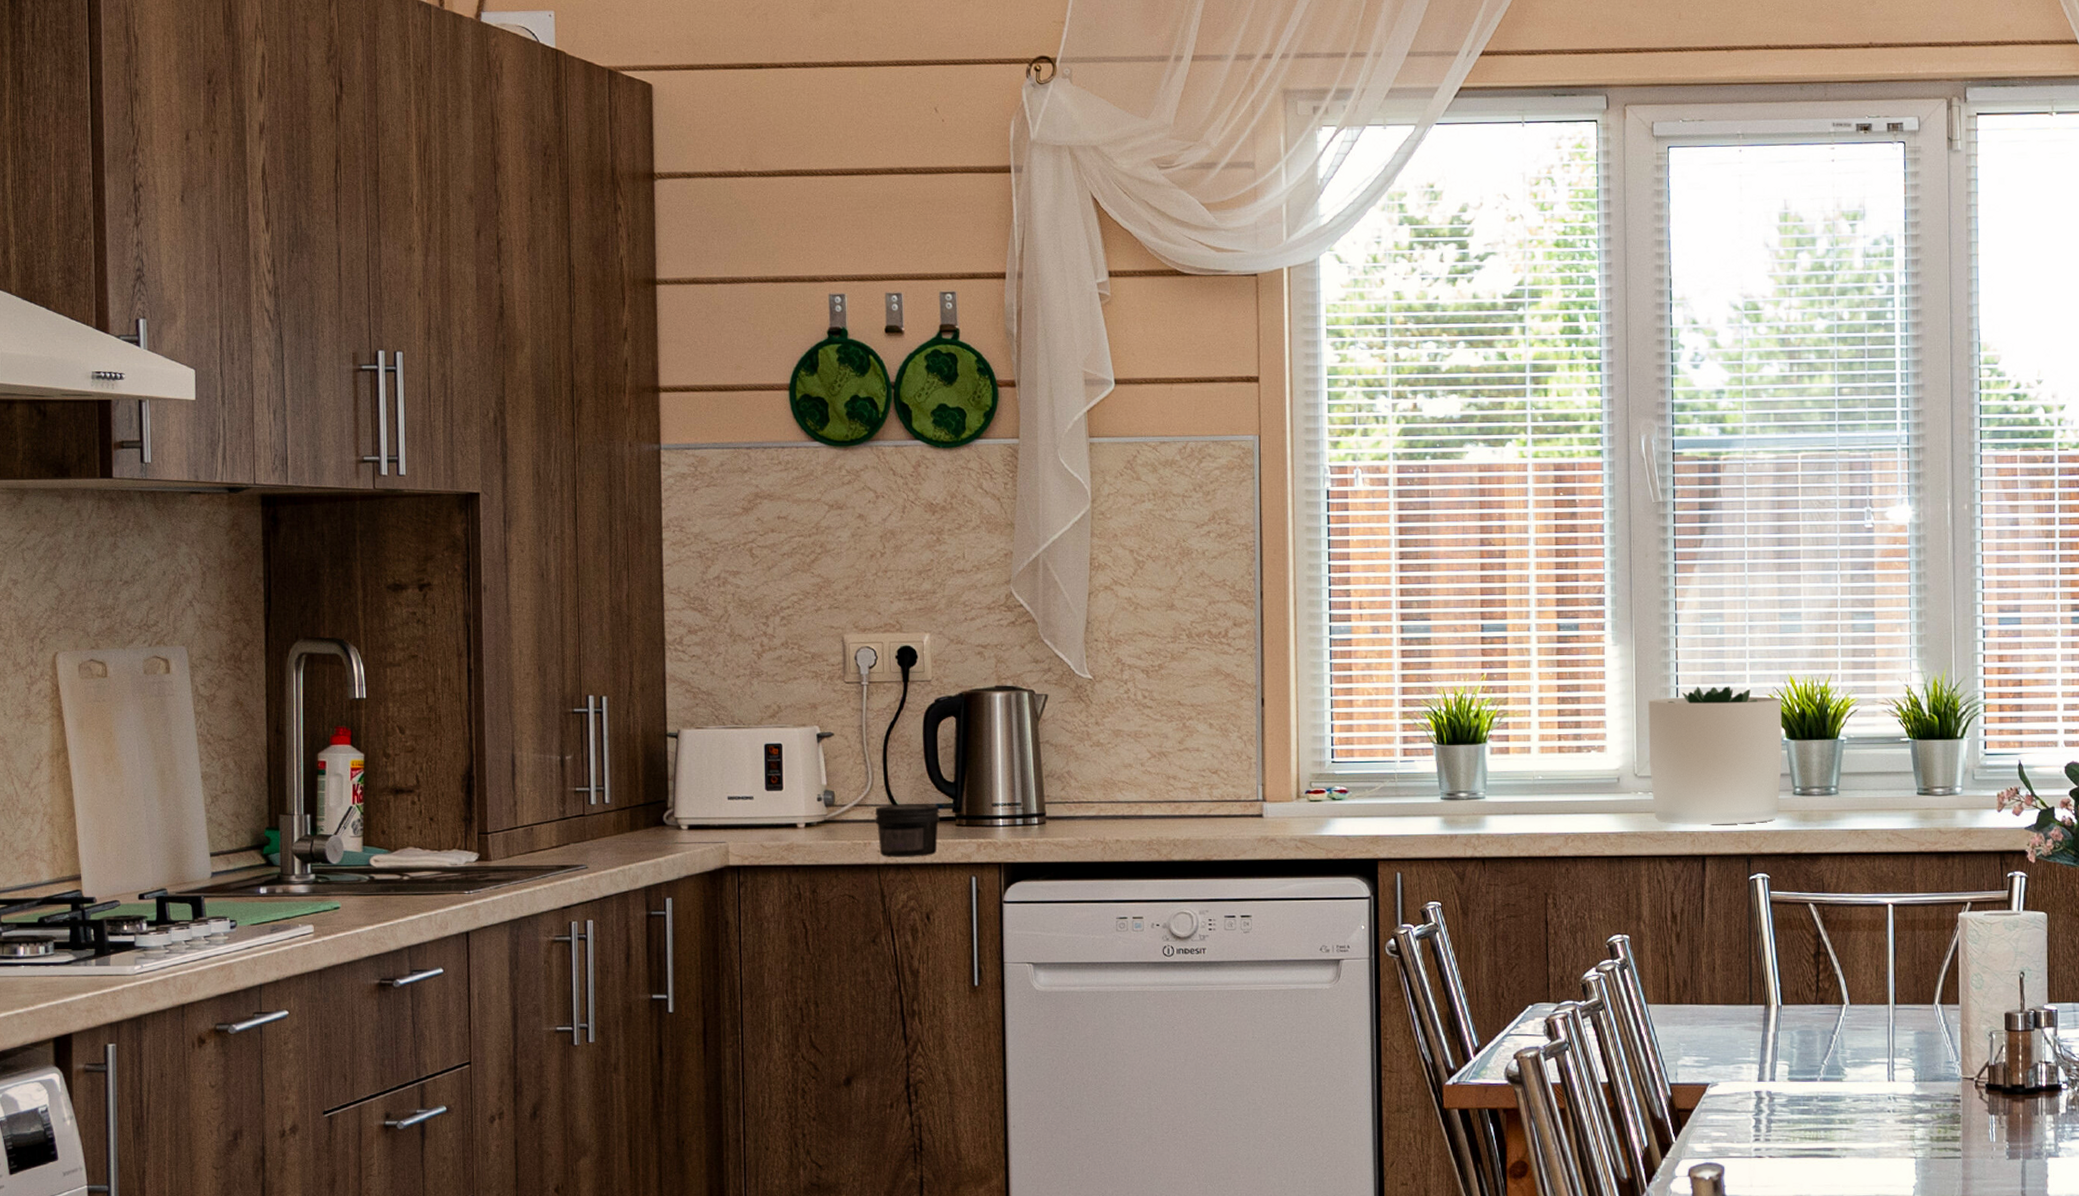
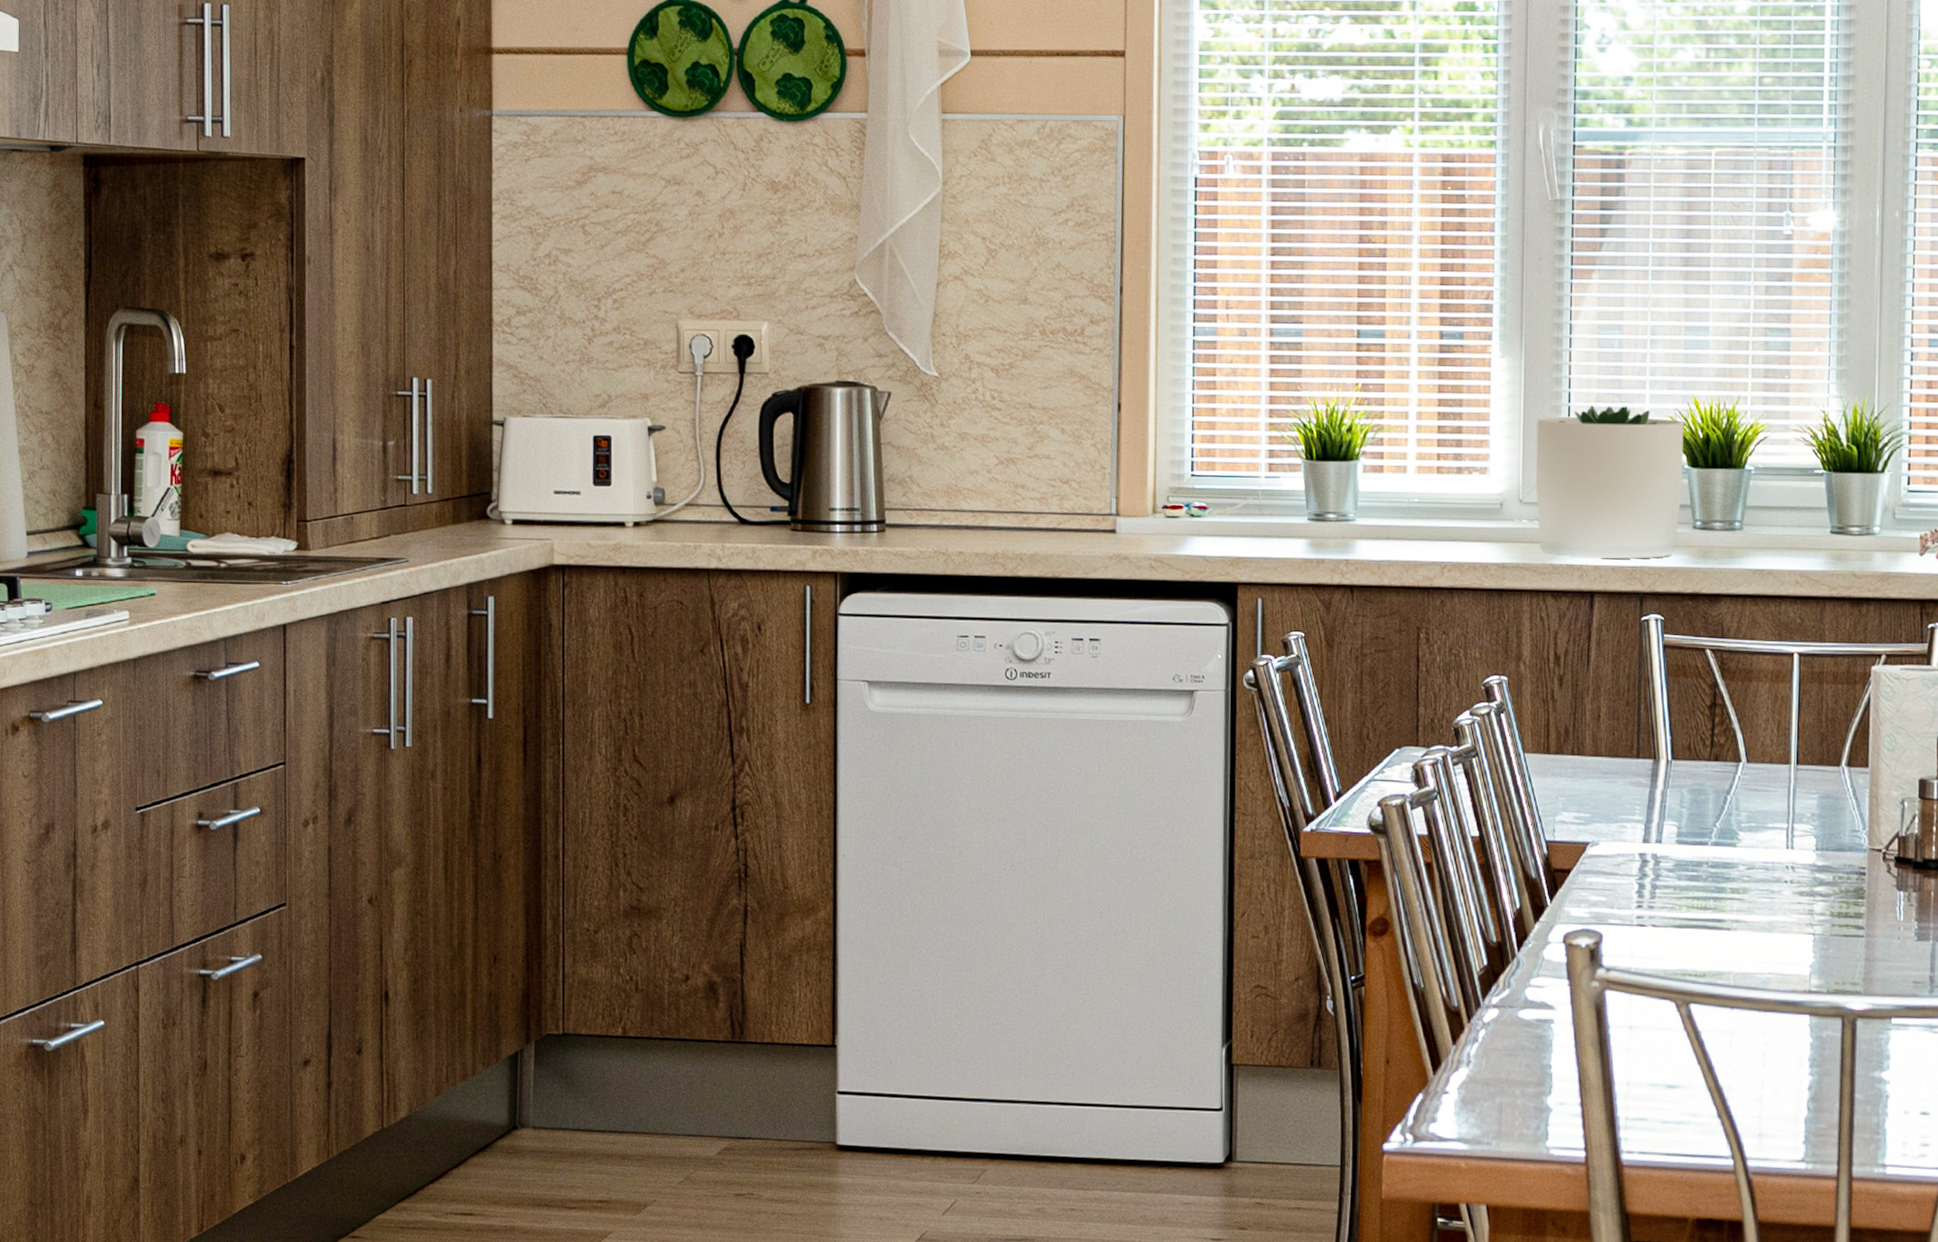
jar: present [875,804,941,857] -> none [706,505,775,563]

